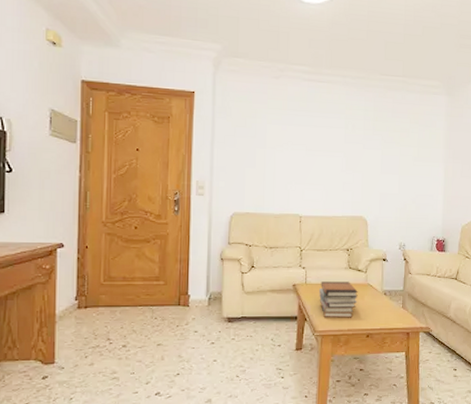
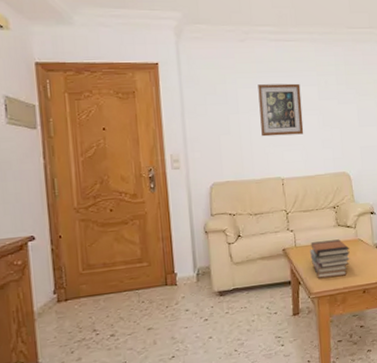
wall art: none [285,122,328,175] -> present [258,83,304,137]

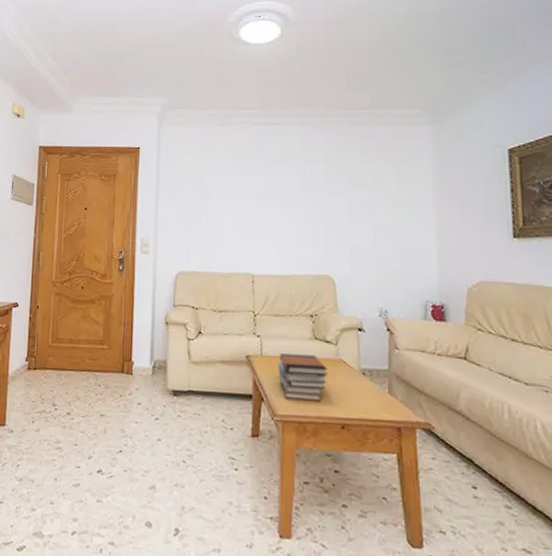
wall art: present [258,83,304,137] -> none [234,170,282,227]

